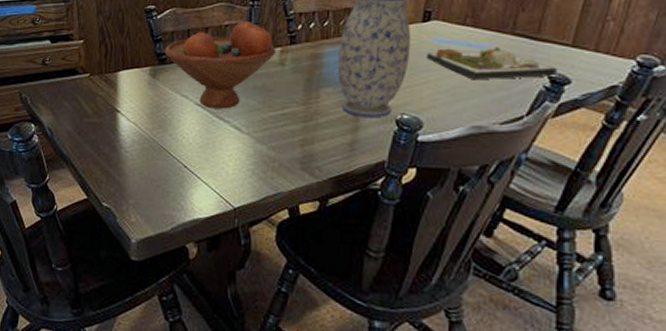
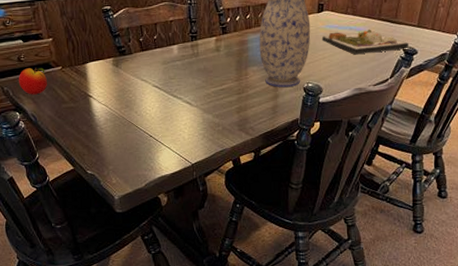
apple: none [39,73,71,105] -> present [18,67,47,95]
fruit bowl: present [164,20,277,109] -> none [123,16,213,89]

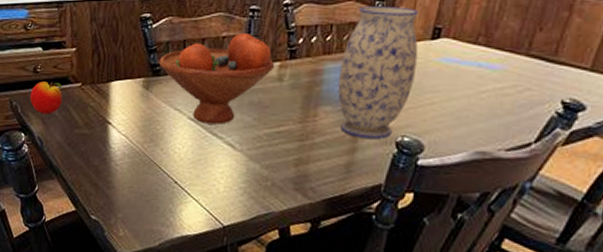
fruit bowl: none [123,16,213,89] -> present [158,32,275,125]
dinner plate: present [321,29,408,54] -> none [432,68,572,103]

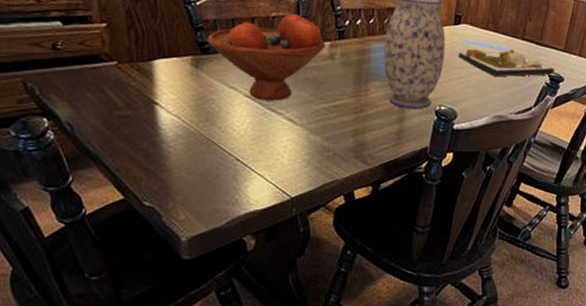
apple: present [29,81,62,115] -> none [50,60,94,96]
dinner plate: none [432,68,572,103] -> present [458,48,554,77]

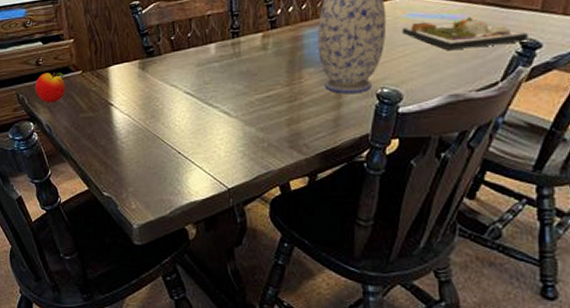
apple: none [50,60,94,96] -> present [35,72,65,103]
fruit bowl: present [207,13,326,101] -> none [151,9,258,96]

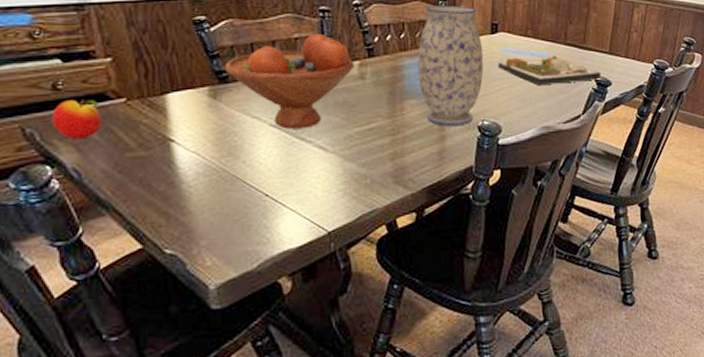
fruit bowl: none [151,9,258,96] -> present [224,33,355,129]

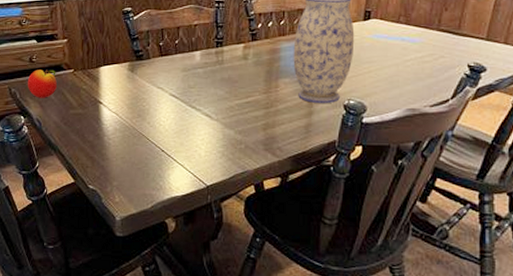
fruit bowl: present [224,33,355,129] -> none [141,20,240,99]
dinner plate: present [497,55,601,85] -> none [367,41,475,69]

